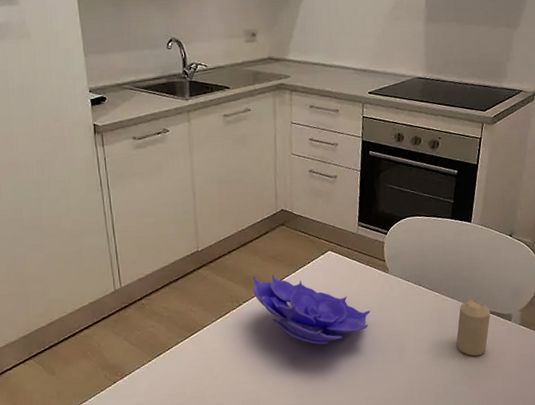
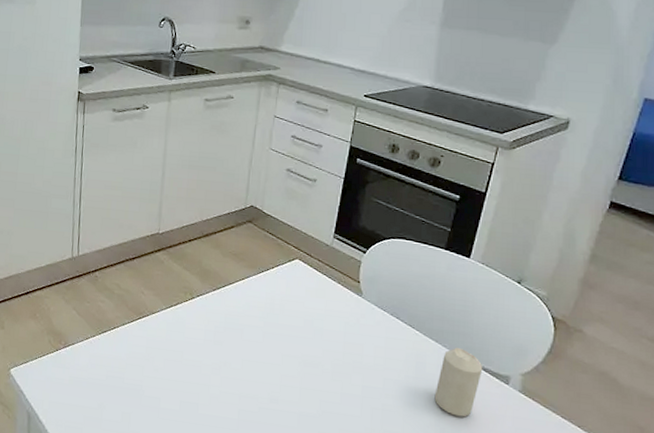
decorative bowl: present [253,274,371,345] -> none [209,270,336,361]

